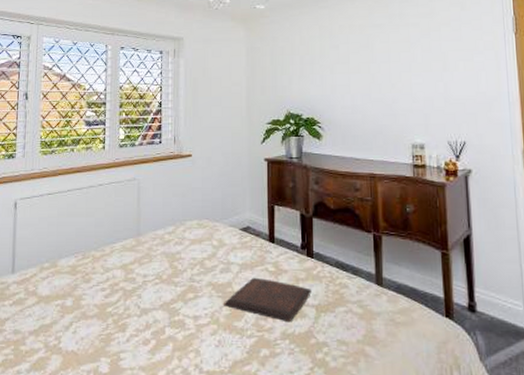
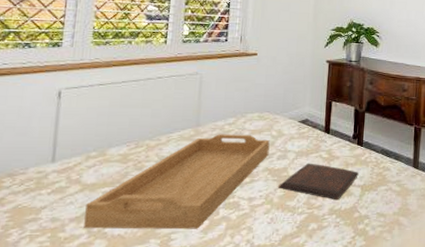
serving tray: none [41,244,211,349] -> present [84,134,270,230]

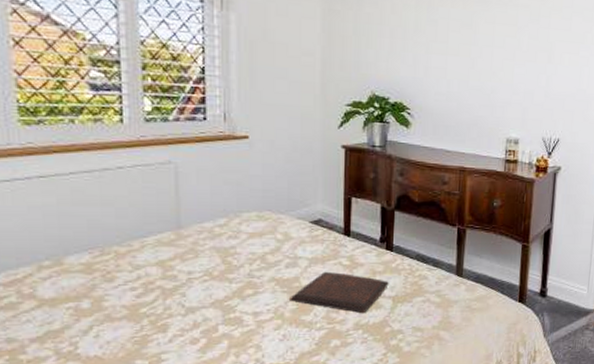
serving tray: present [84,134,270,230] -> none [48,238,275,350]

